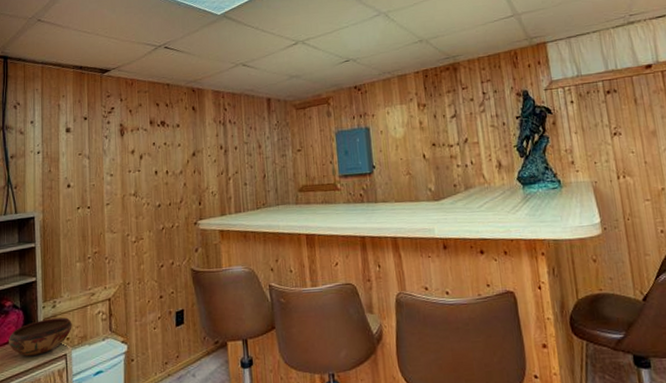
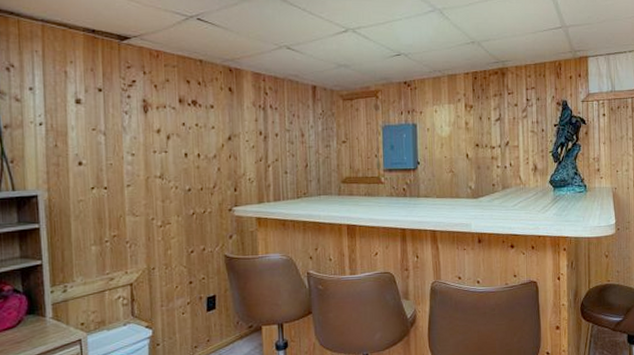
decorative bowl: present [9,317,72,357] -> none [9,302,87,343]

